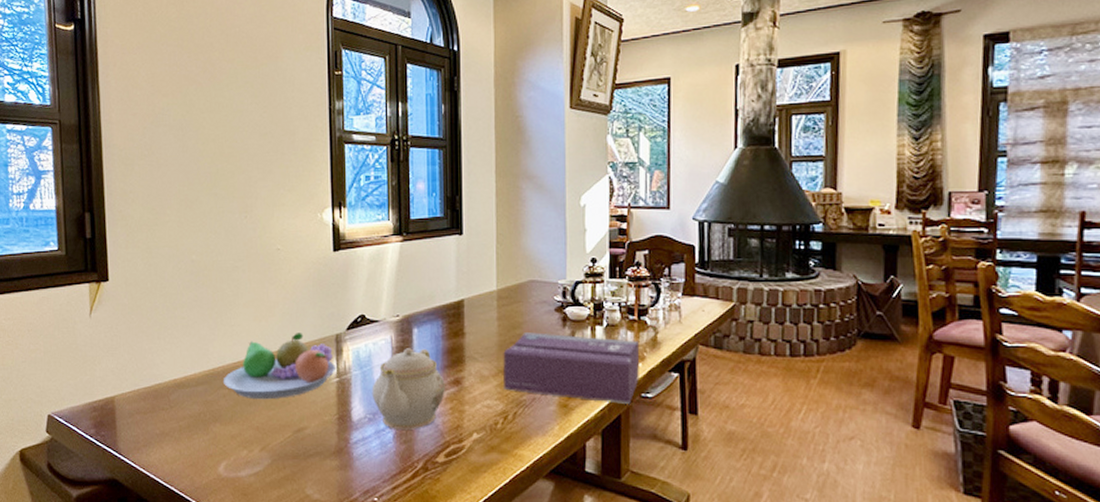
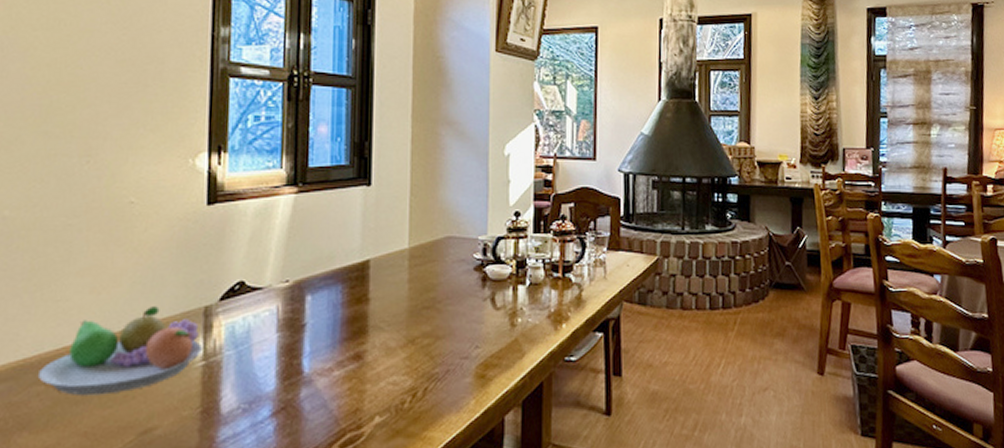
teapot: present [372,348,445,430] -> none [248,318,343,420]
tissue box: present [503,332,640,404] -> none [413,295,564,370]

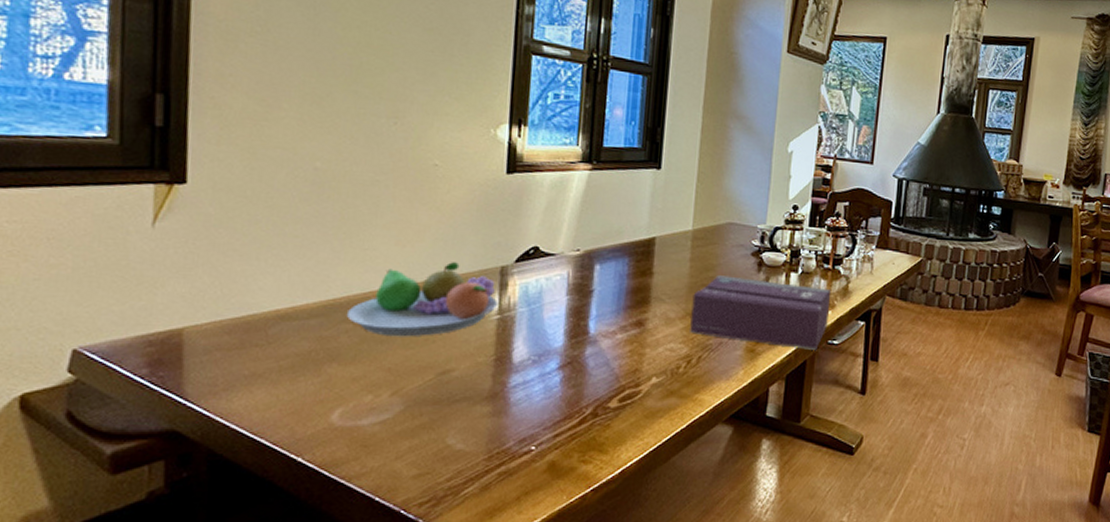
tissue box: none [413,295,564,370] -> present [690,275,832,350]

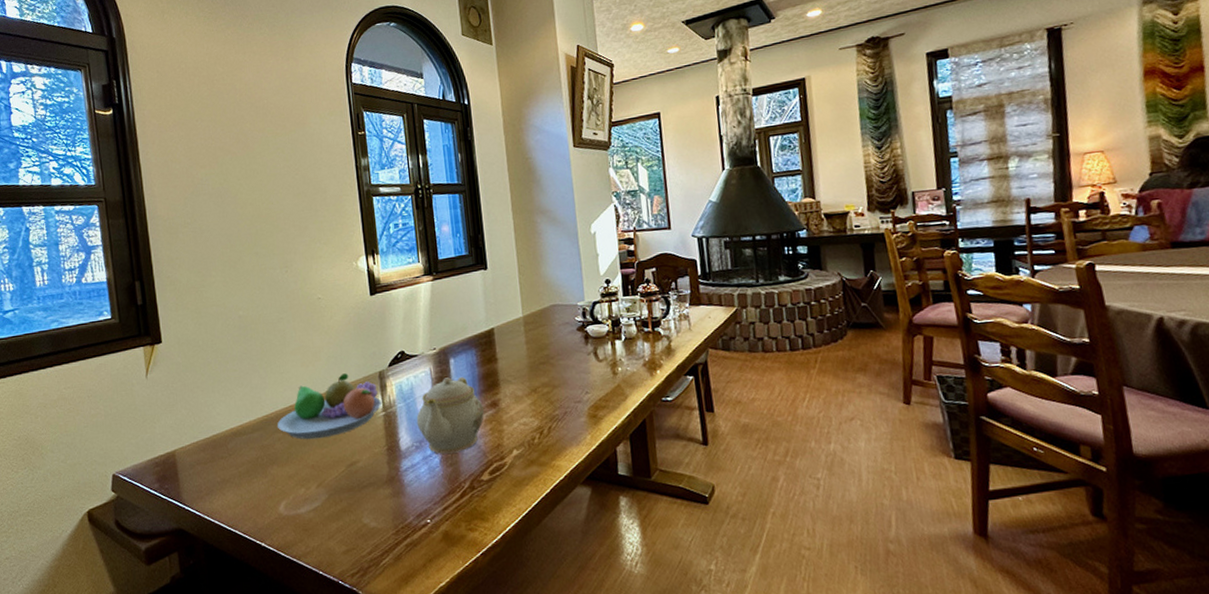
teapot: none [539,285,626,373] -> present [416,376,484,454]
tissue box: present [690,275,832,350] -> none [534,350,659,409]

